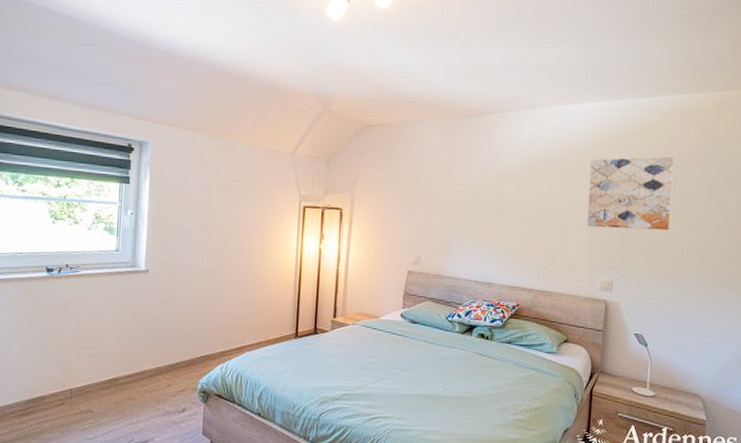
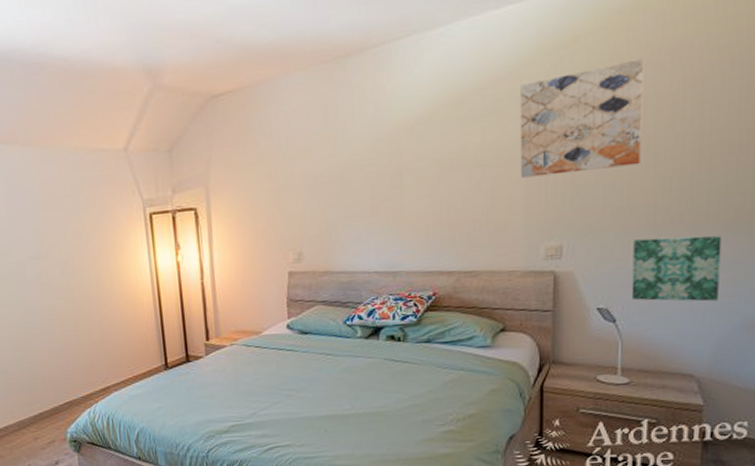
wall art: none [659,285,722,340] -> present [631,235,722,302]

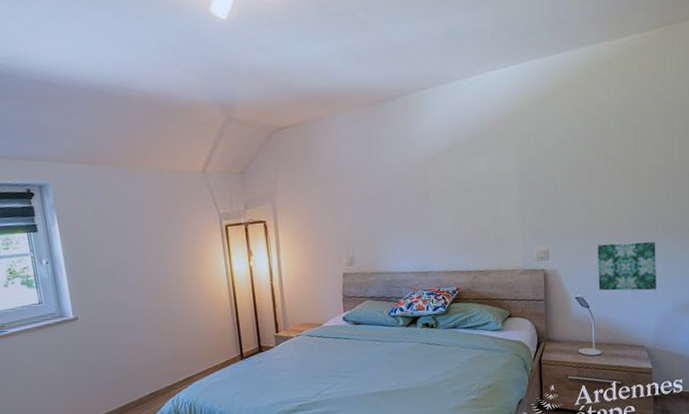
wall art: present [520,58,644,178] -> none [513,112,598,198]

